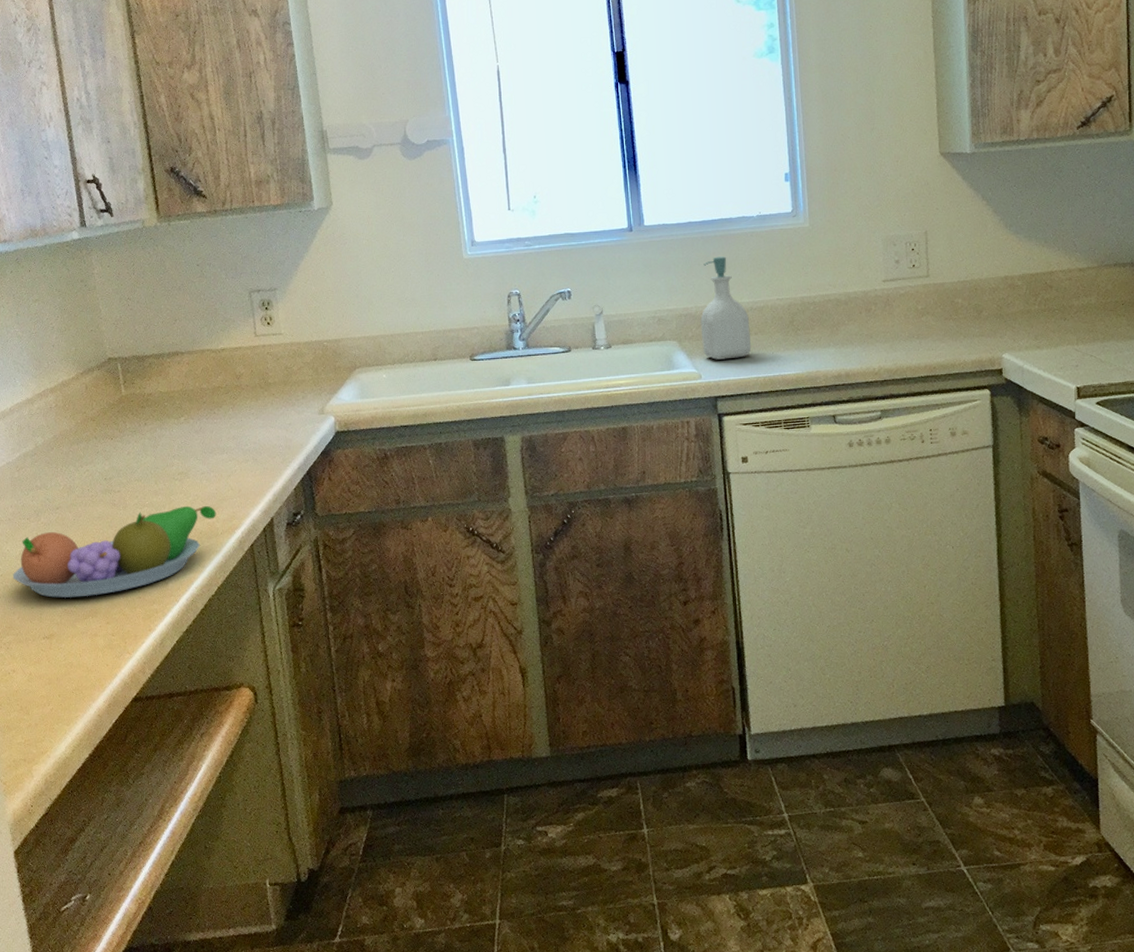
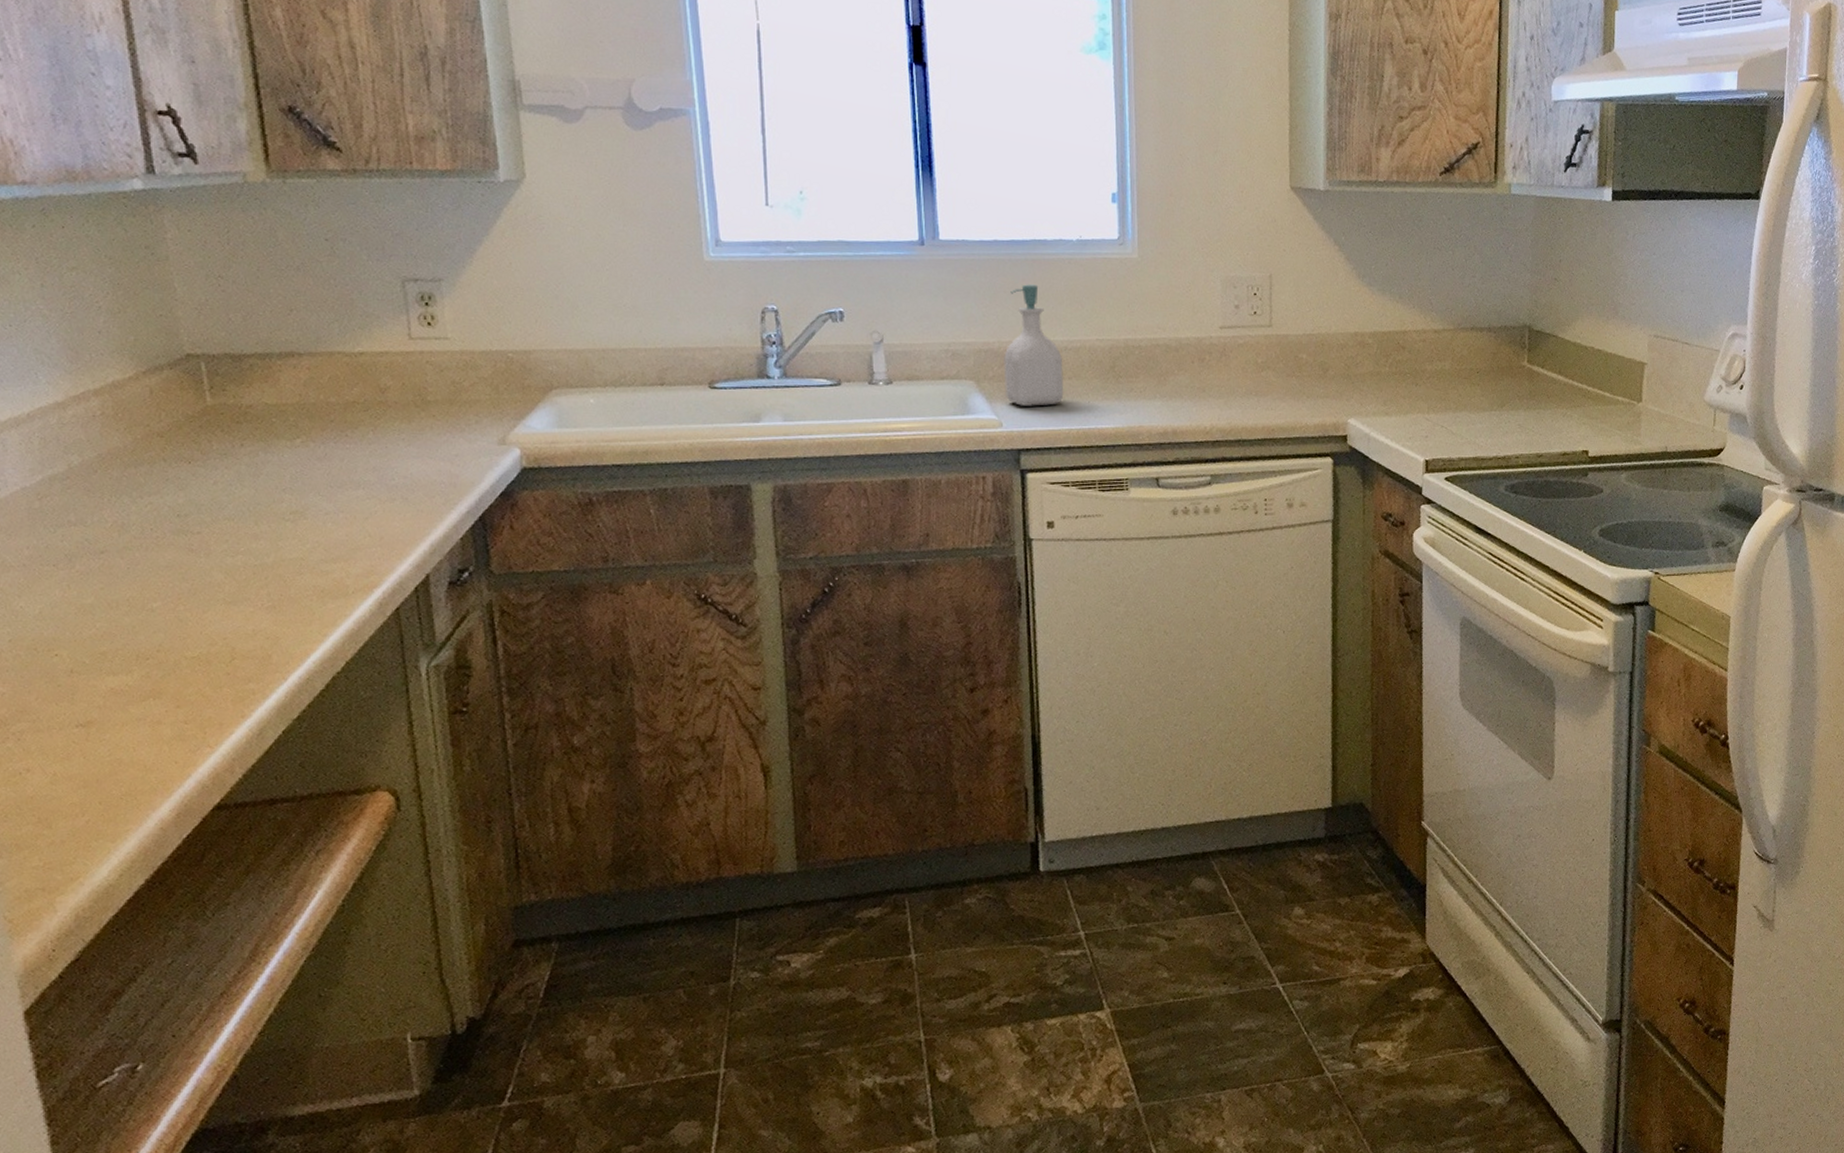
fruit bowl: present [12,505,216,599] -> none [27,555,346,674]

